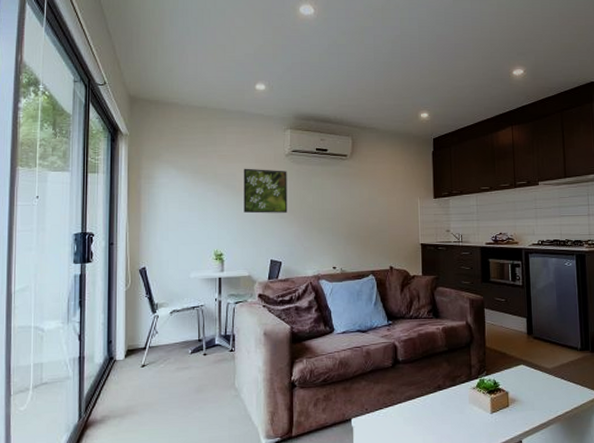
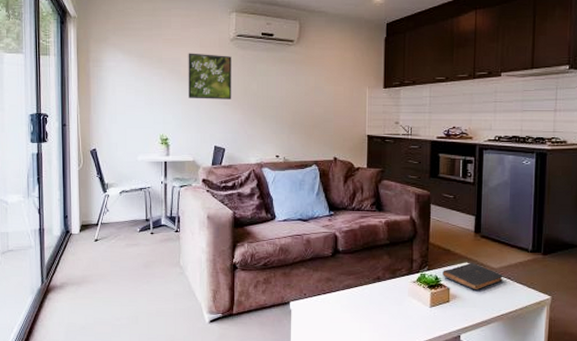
book: none [500,365,558,393] -> present [442,263,504,290]

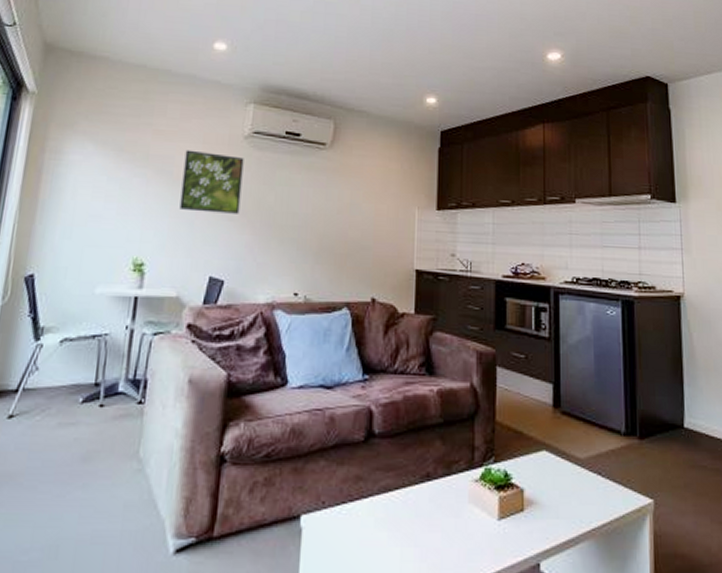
book: present [442,263,504,290] -> none [514,452,593,492]

